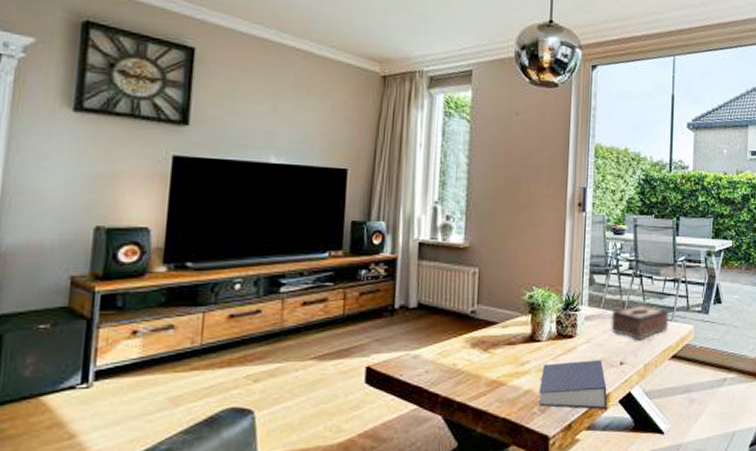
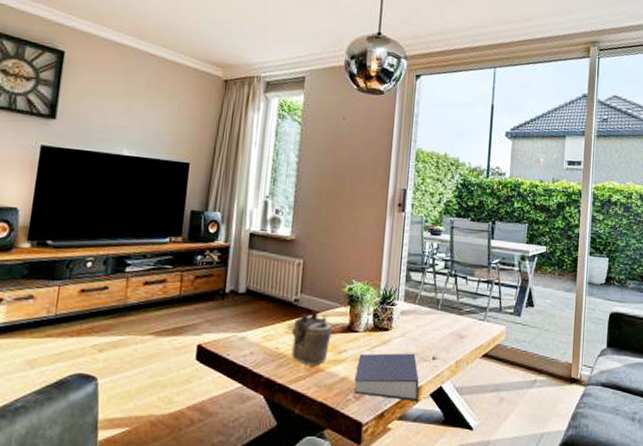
teapot: none [470,321,513,380] -> present [291,310,332,365]
tissue box: present [611,303,669,341] -> none [425,302,482,338]

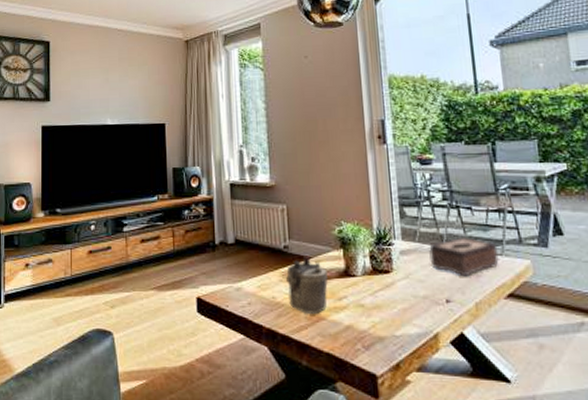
book: present [354,353,419,402] -> none [360,296,438,351]
tissue box: none [425,302,482,338] -> present [429,236,499,277]

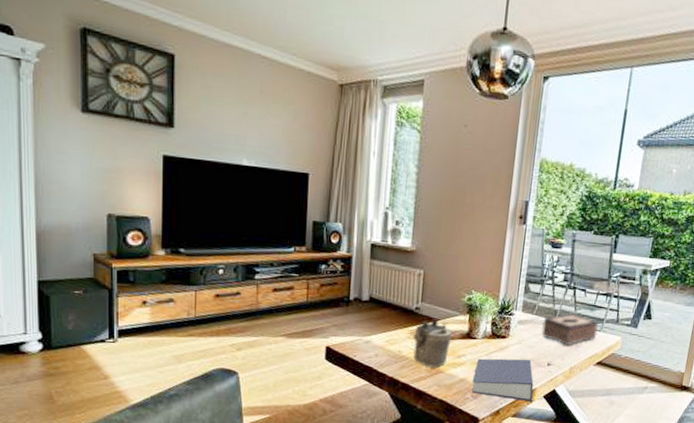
book: none [360,296,438,351] -> present [472,358,534,402]

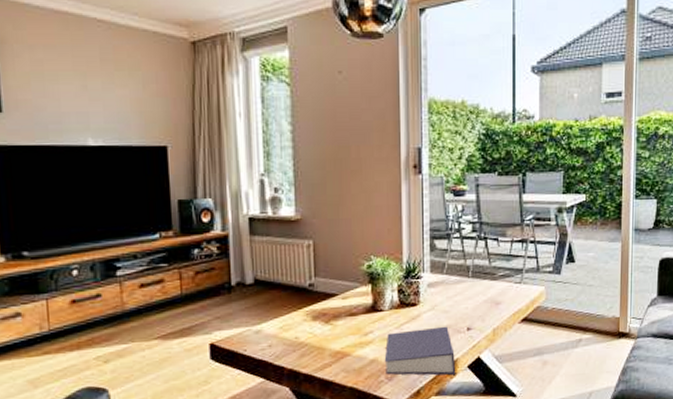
teapot: present [413,317,452,367] -> none [311,293,354,351]
tissue box: present [542,313,598,346] -> none [456,267,518,305]

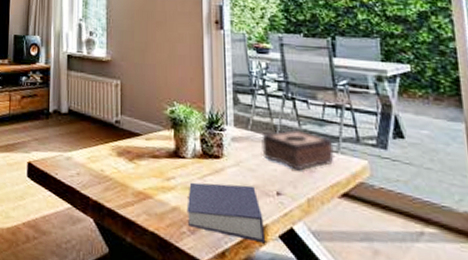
tissue box: none [456,267,518,305] -> present [262,129,334,171]

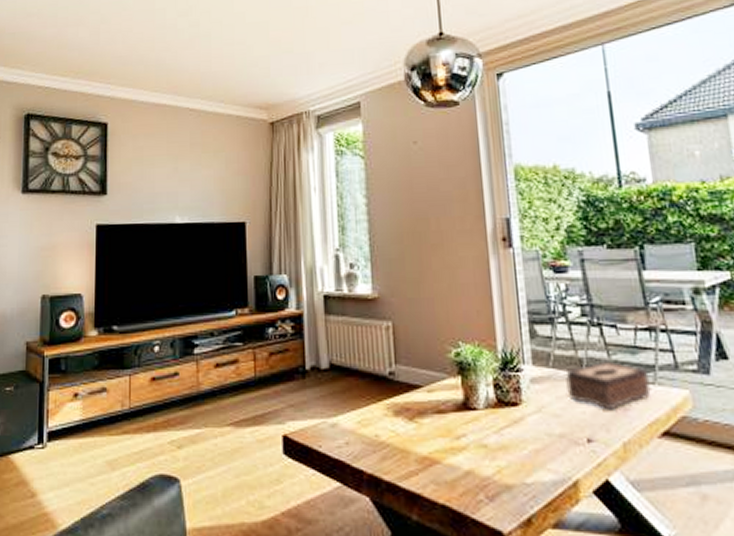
book: present [186,182,266,244] -> none [482,434,578,503]

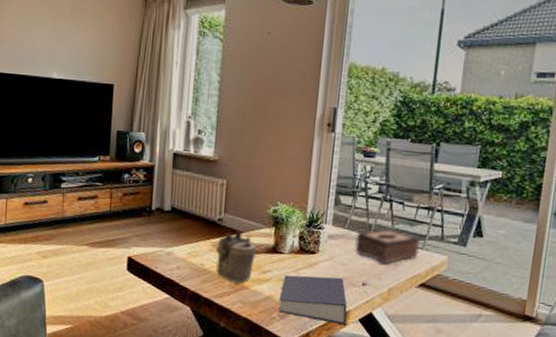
teapot: none [392,384,443,456] -> present [216,230,256,283]
book: none [482,434,578,503] -> present [279,274,347,326]

